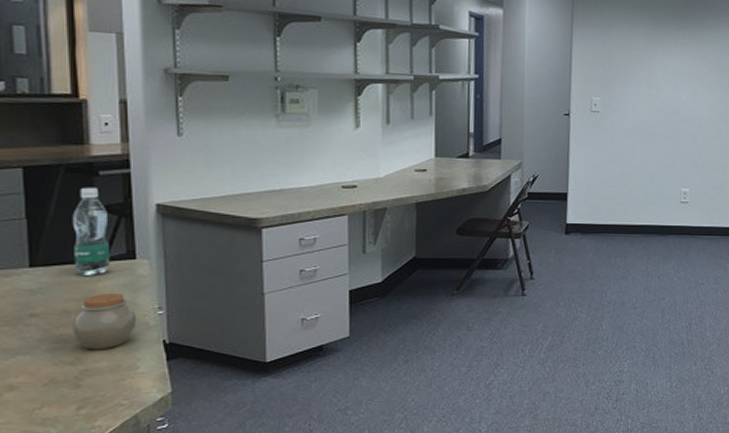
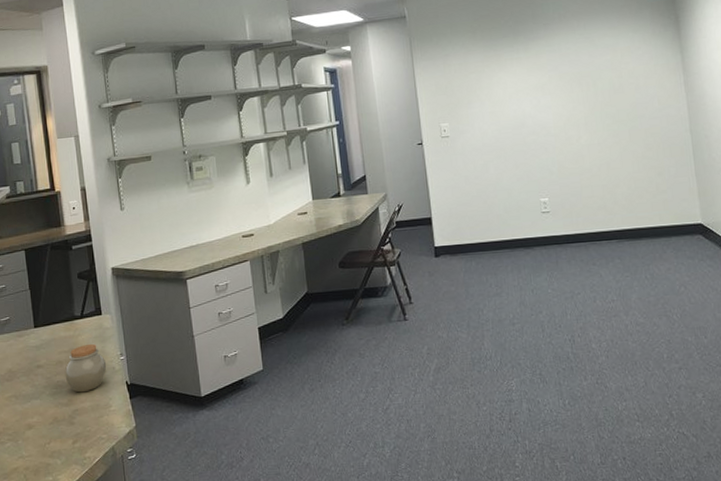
bottle: present [72,187,111,275] -> none [58,259,86,332]

